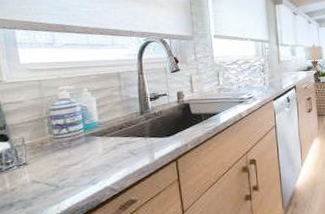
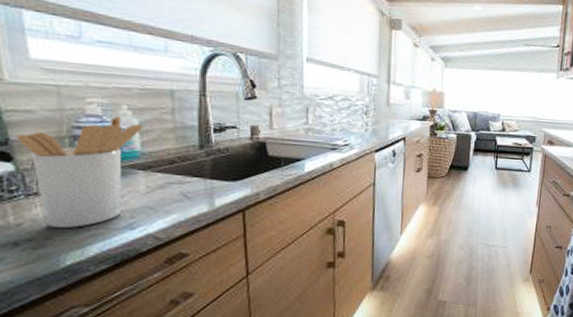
utensil holder: none [12,97,100,190] -> present [17,116,144,229]

